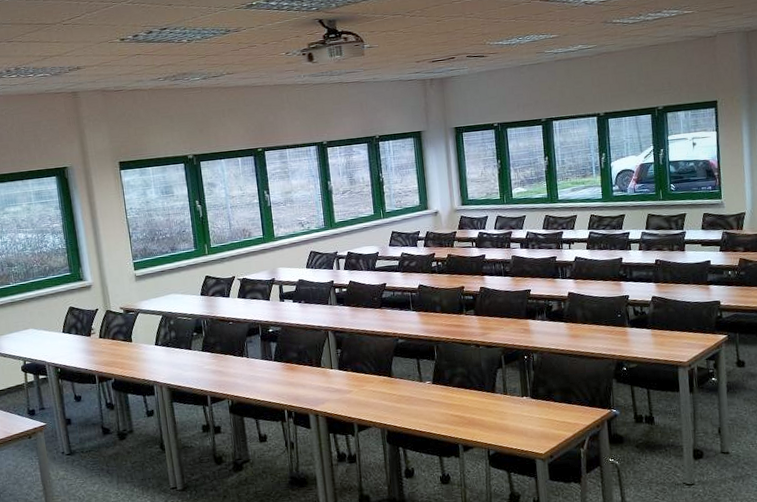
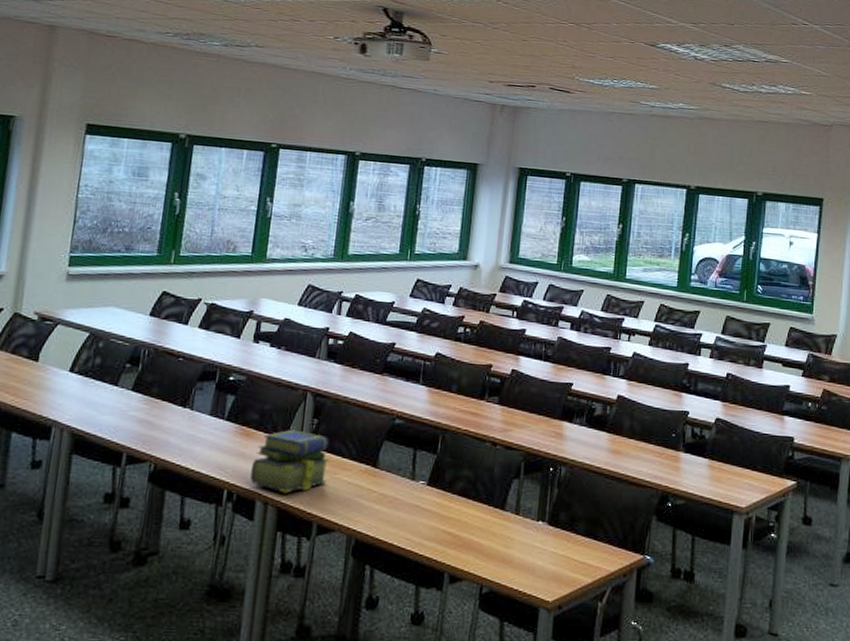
stack of books: none [300,360,358,406] -> present [249,429,330,494]

